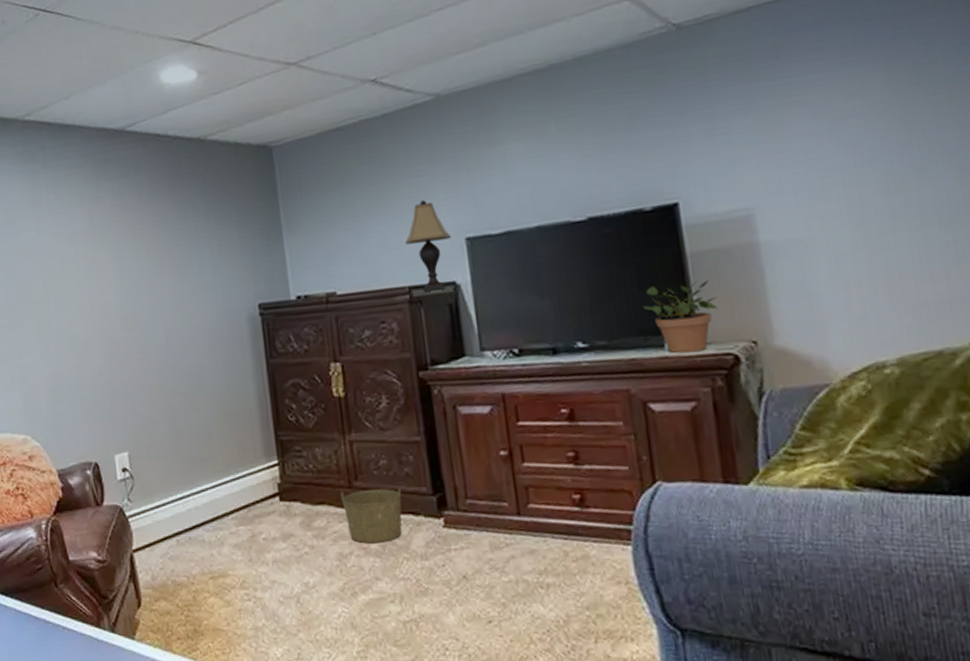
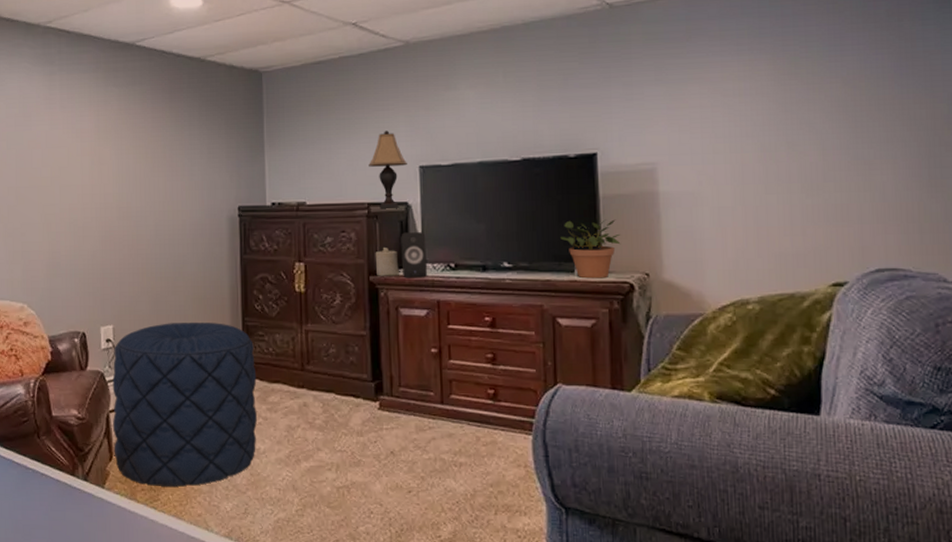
pouf: none [132,440,305,634] -> present [112,322,257,487]
basket: present [340,487,402,544] -> none [294,372,346,419]
candle: none [422,336,454,371] -> present [375,246,399,276]
speaker: none [451,315,487,371] -> present [401,232,427,278]

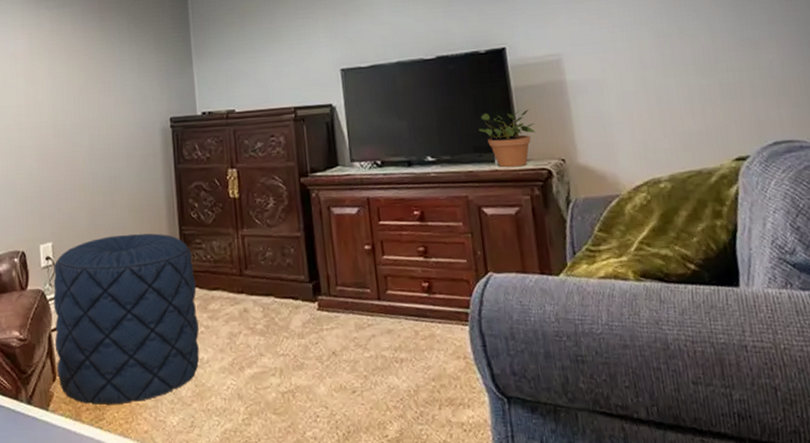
lamp: present [369,131,407,210] -> none [292,37,329,113]
candle: present [375,246,399,276] -> none [304,148,329,178]
speaker: present [401,232,427,278] -> none [327,132,355,178]

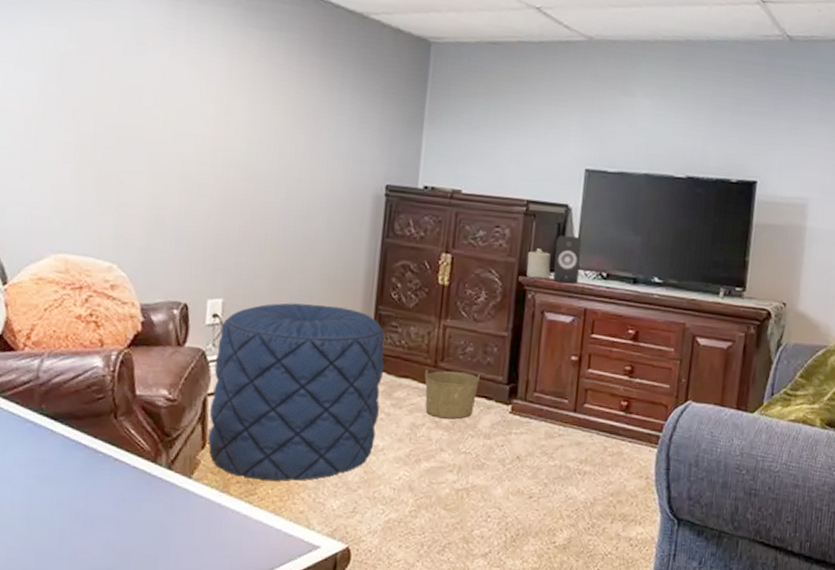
basket: none [233,275,284,324] -> present [424,368,481,420]
candle: none [304,148,329,178] -> present [526,247,551,279]
speaker: none [327,132,355,178] -> present [553,235,582,285]
potted plant: present [479,109,536,168] -> none [711,243,766,304]

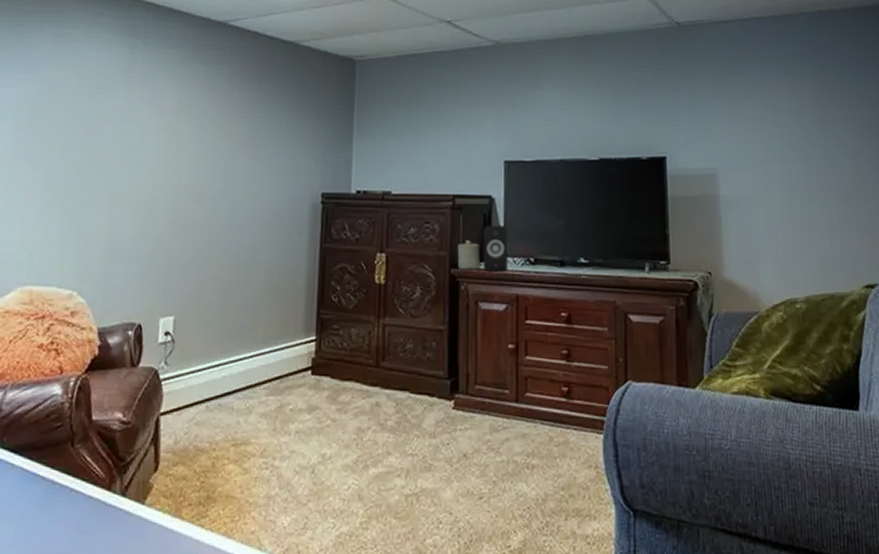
pouf: present [208,302,385,481] -> none [160,313,328,500]
basket: present [424,368,481,420] -> none [367,369,422,420]

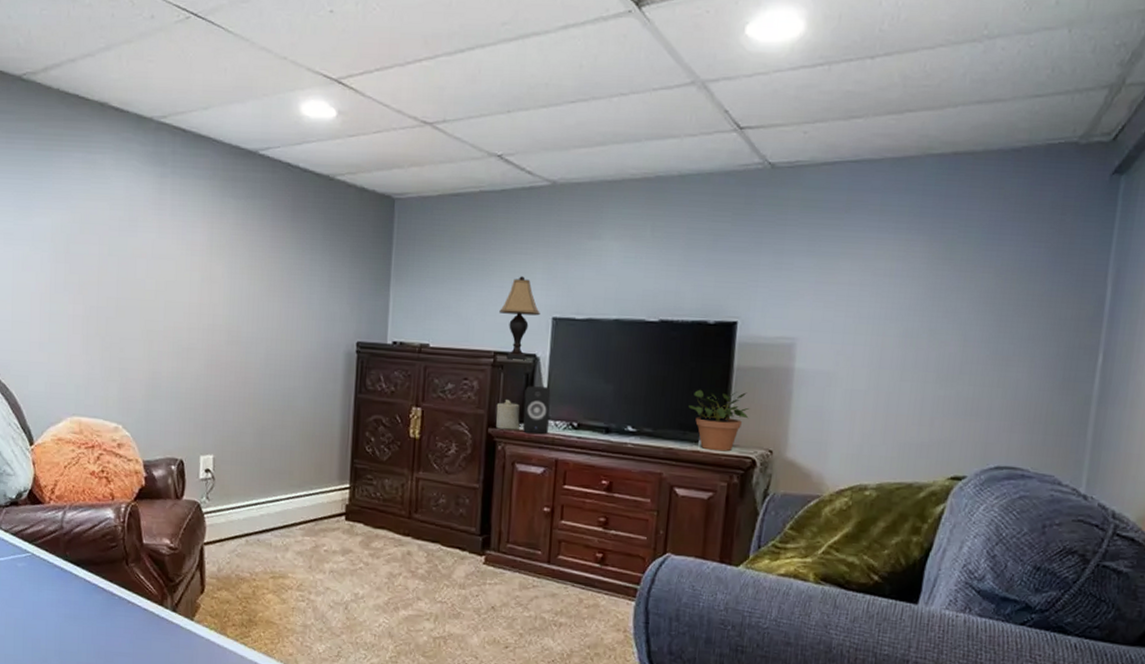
lamp: none [456,125,493,202] -> present [499,276,540,361]
potted plant: none [633,219,687,276] -> present [688,389,750,452]

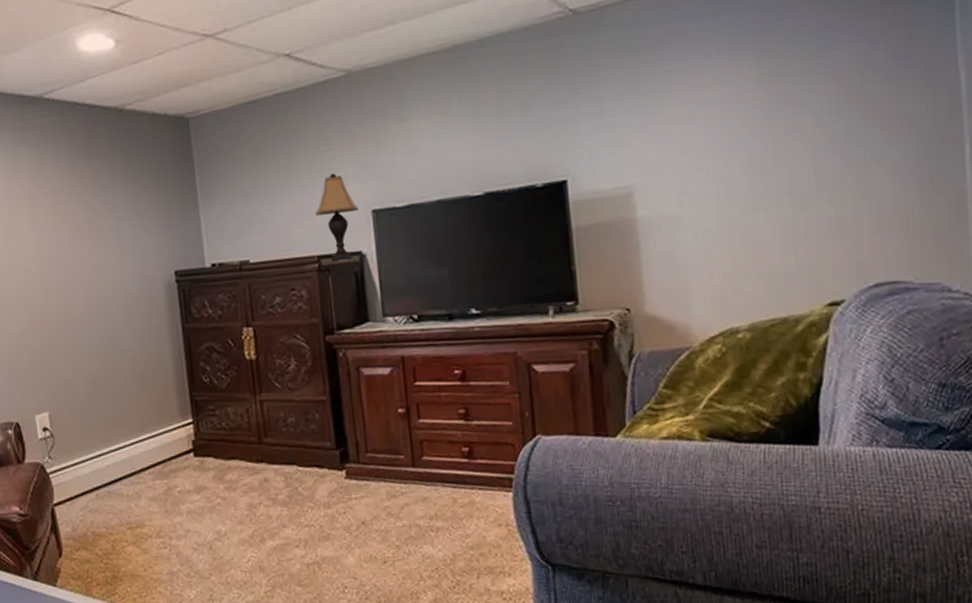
candle: present [495,398,520,430] -> none [329,302,358,335]
speaker: present [522,386,551,435] -> none [356,283,388,335]
potted plant: present [688,389,750,452] -> none [531,252,598,320]

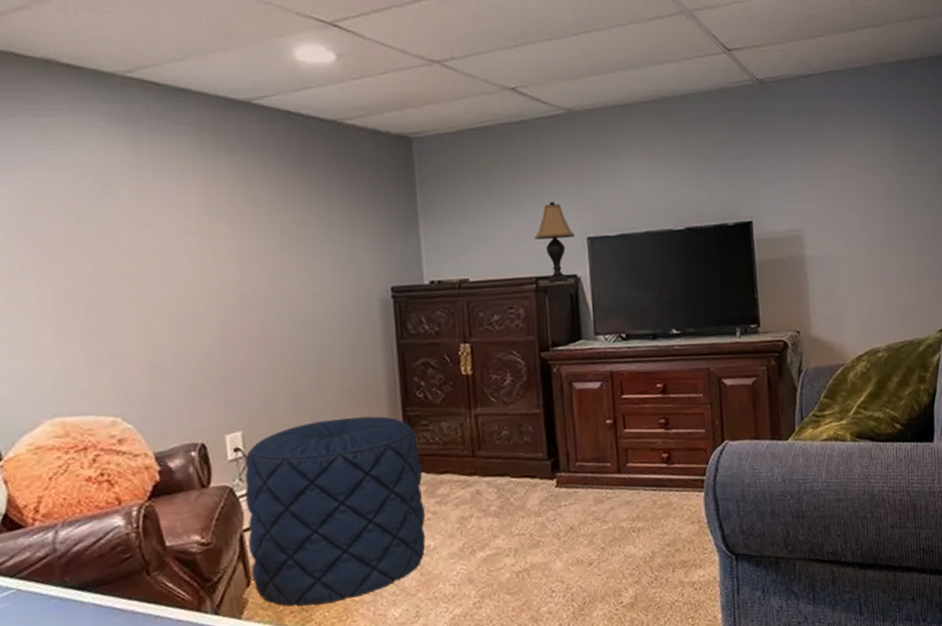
pouf: none [52,400,217,580] -> present [244,416,426,607]

